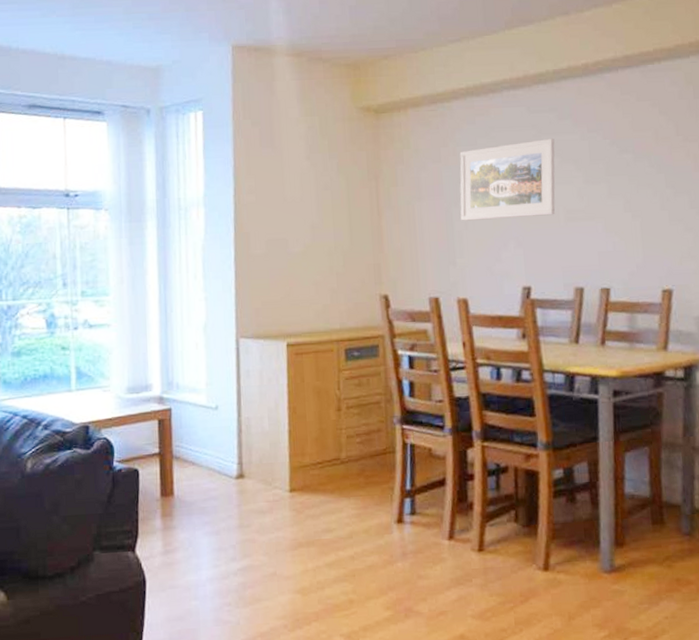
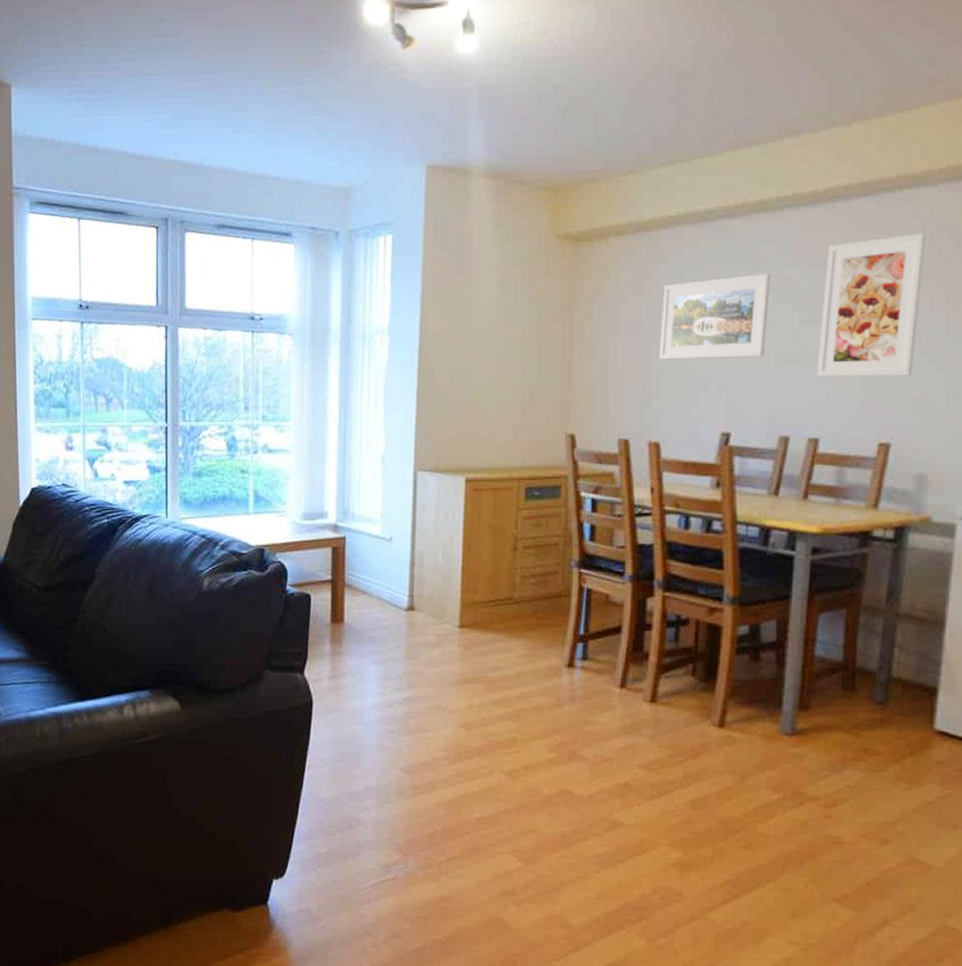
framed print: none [602,98,685,231] -> present [817,232,927,377]

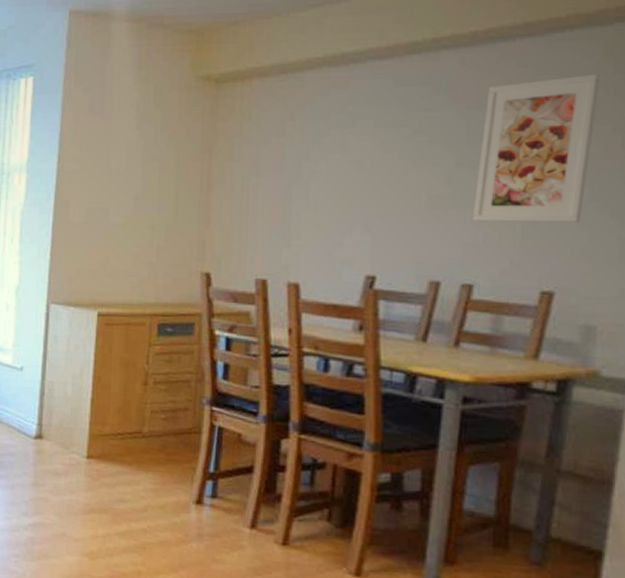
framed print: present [659,272,771,360] -> none [301,114,424,201]

